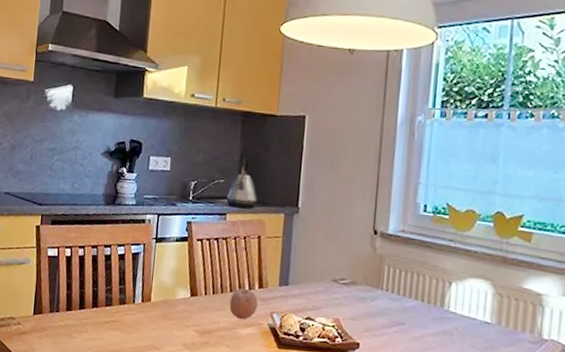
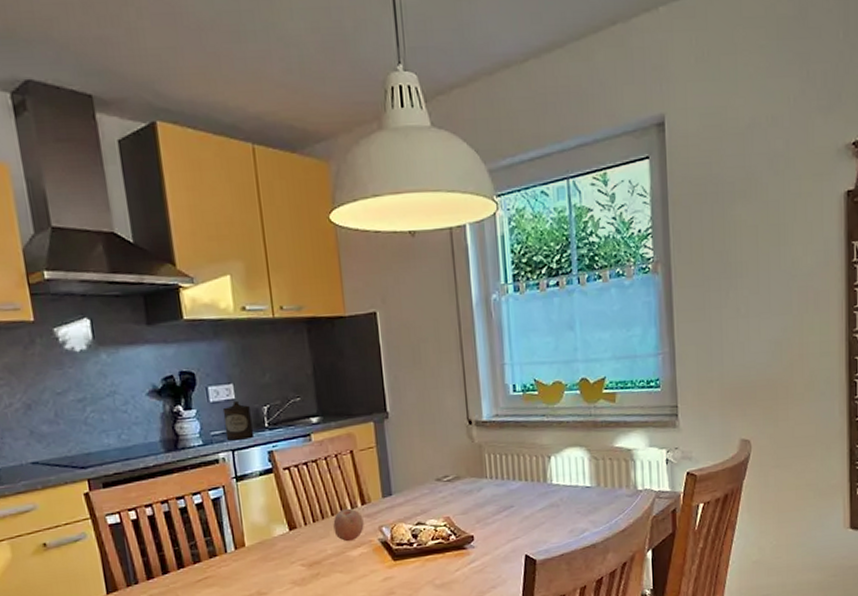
canister: none [155,173,180,208] -> present [222,401,255,442]
kettle: present [226,158,258,209] -> none [306,369,342,426]

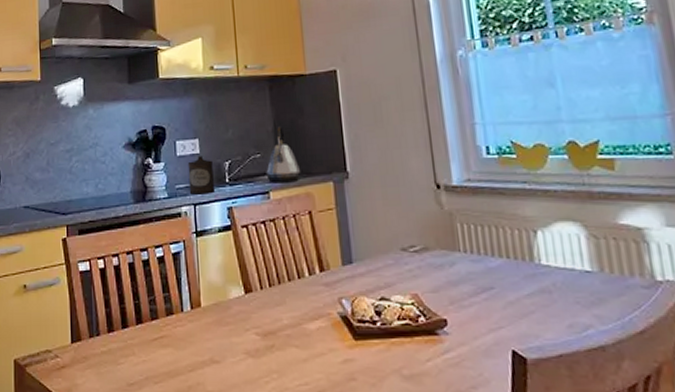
kettle: none [306,369,342,426] -> present [266,126,301,184]
fruit: present [333,508,364,542] -> none [290,274,323,312]

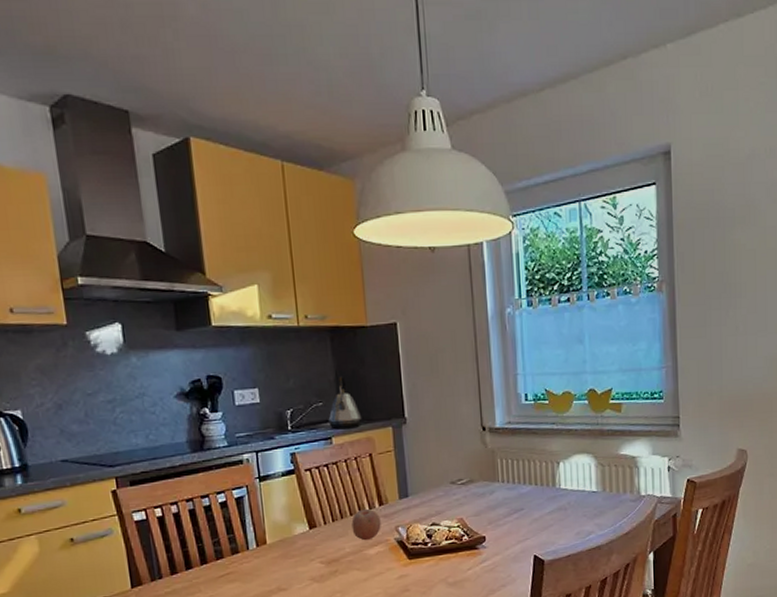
canister: present [187,156,216,196] -> none [247,405,278,444]
fruit: none [290,274,323,312] -> present [351,508,381,541]

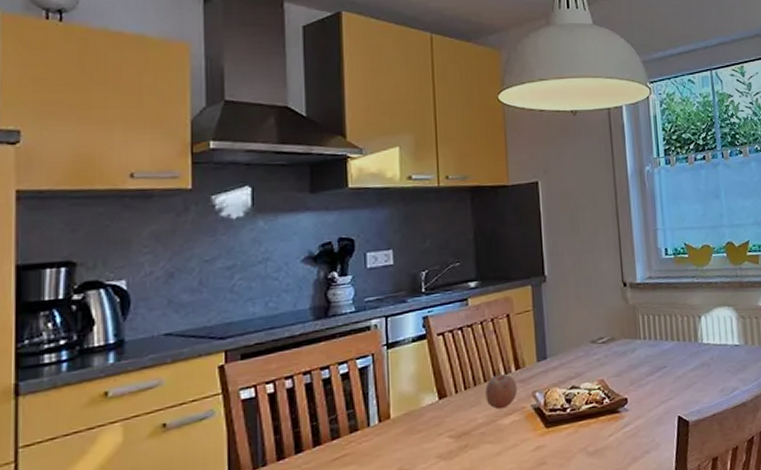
kettle: present [328,376,362,430] -> none [465,235,501,291]

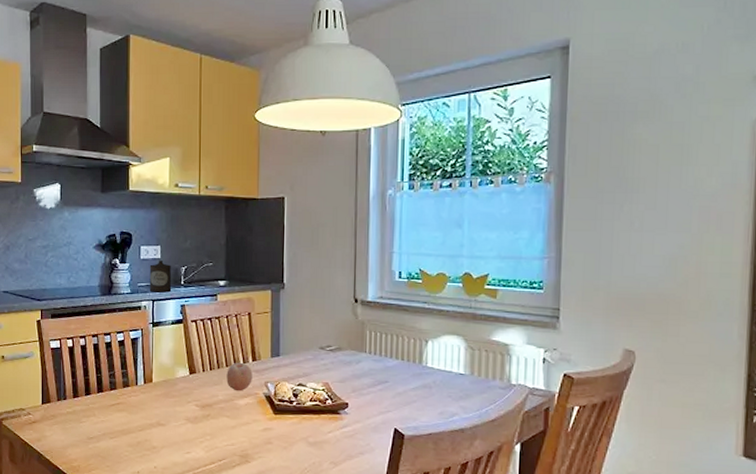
canister: none [379,267,410,308] -> present [149,261,172,294]

